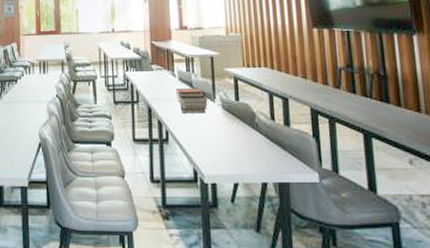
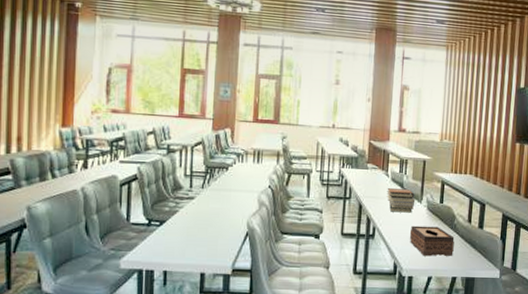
tissue box: none [206,126,260,160] -> present [409,225,455,257]

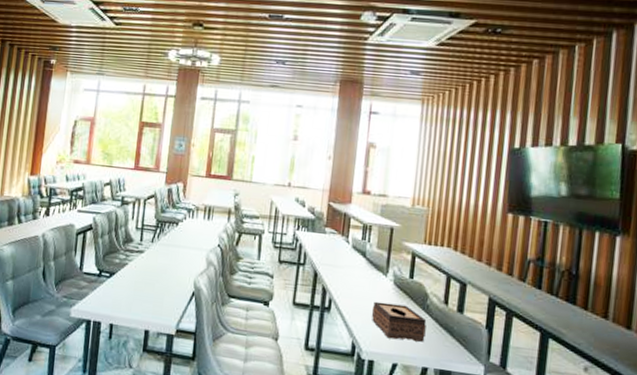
book stack: present [386,187,416,213] -> none [346,255,380,287]

